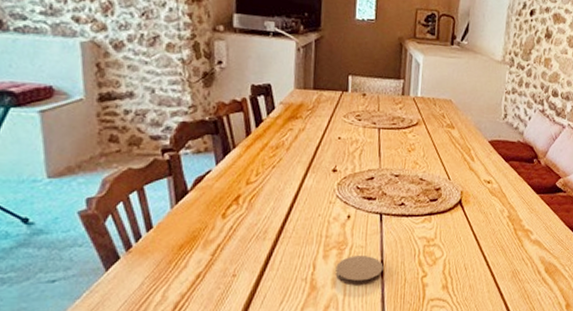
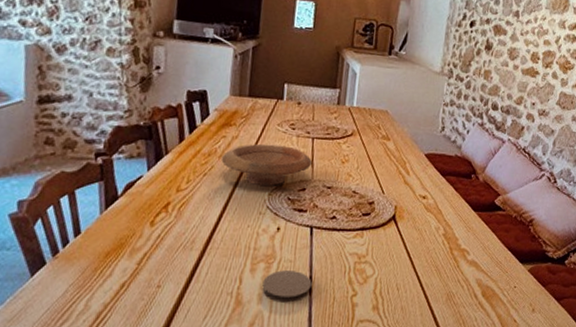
wooden bowl: none [289,135,379,177] -> present [221,143,312,187]

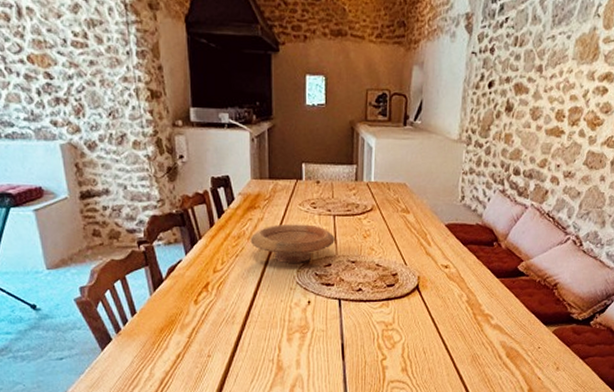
coaster: present [262,270,312,303] -> none [299,339,344,367]

